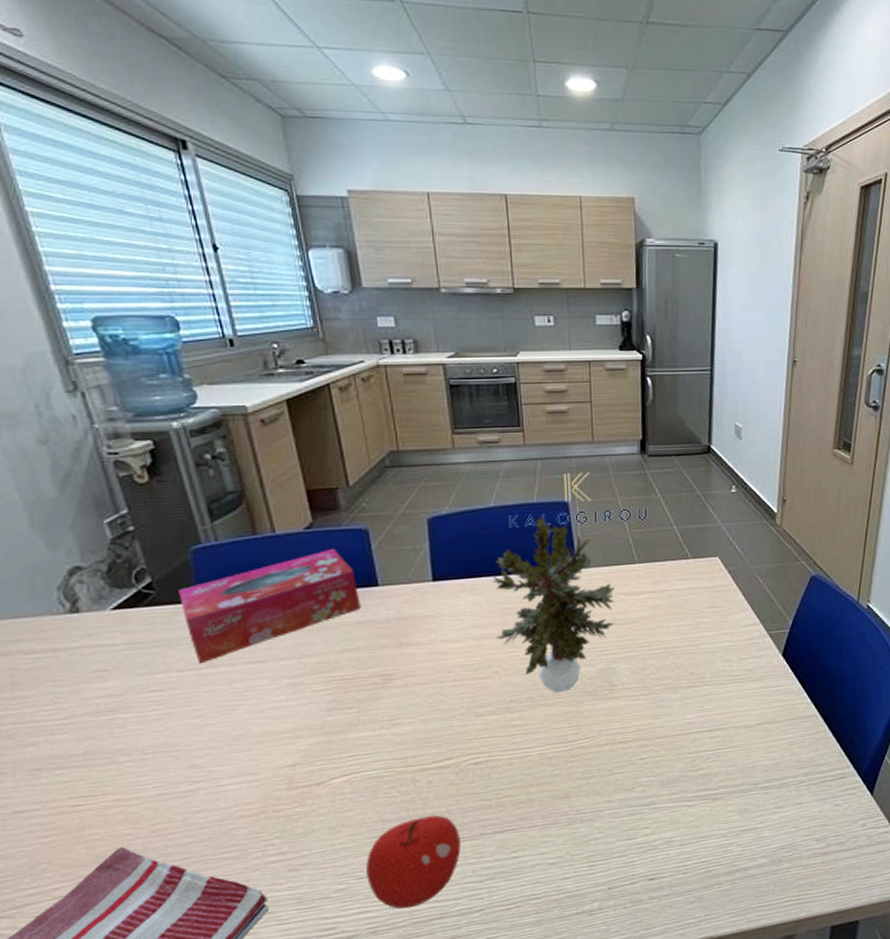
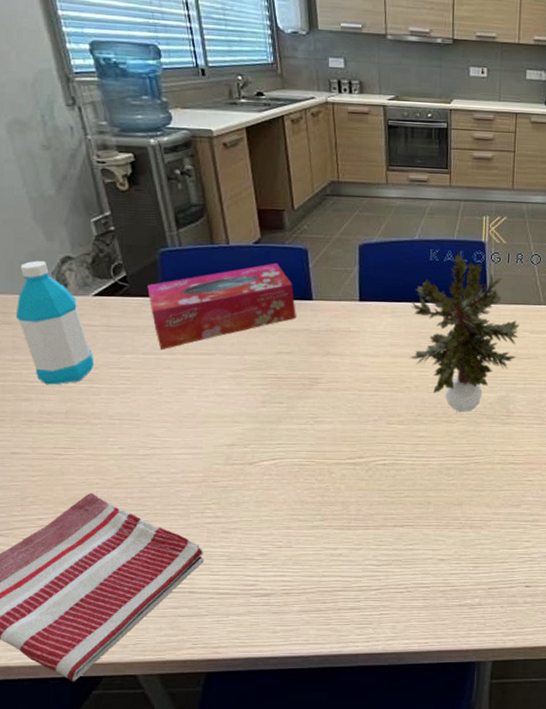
water bottle: none [12,574,118,723] -> present [15,260,95,385]
fruit: present [366,815,460,909] -> none [285,504,365,578]

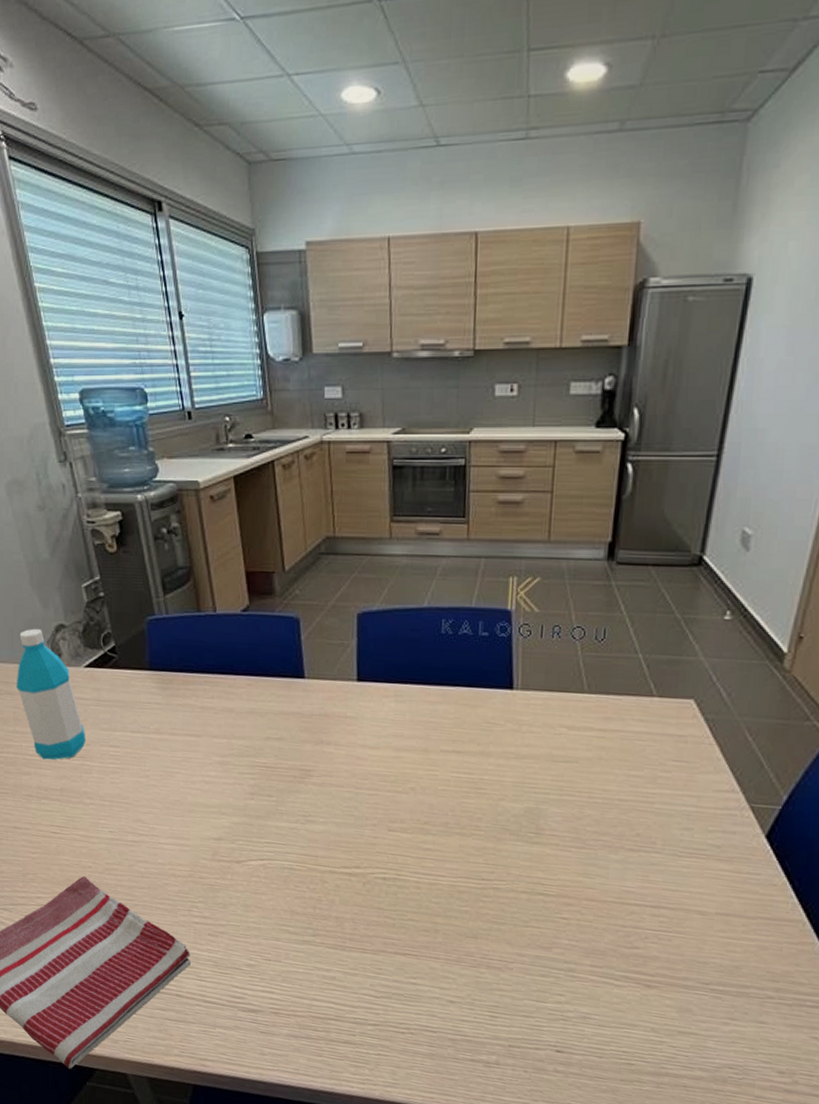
tissue box: present [147,262,296,350] -> none [135,633,287,729]
potted plant: present [410,252,520,413] -> none [416,623,555,825]

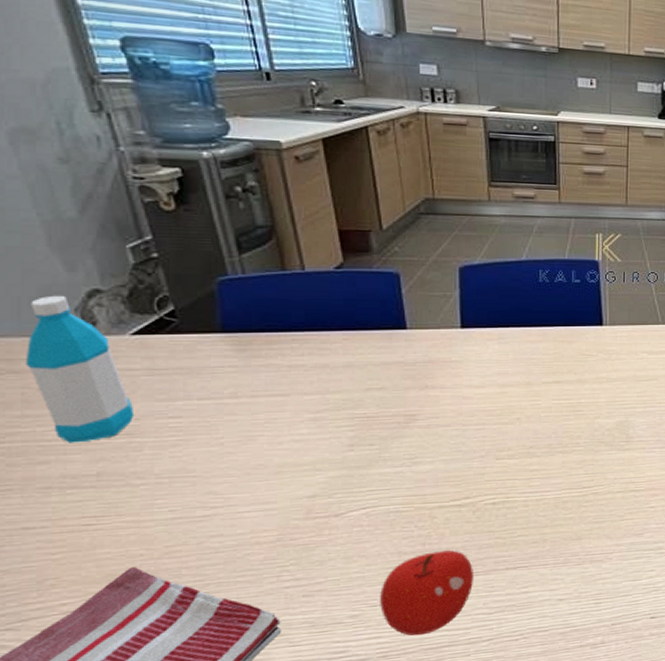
fruit: none [273,917,361,1002] -> present [380,550,473,636]

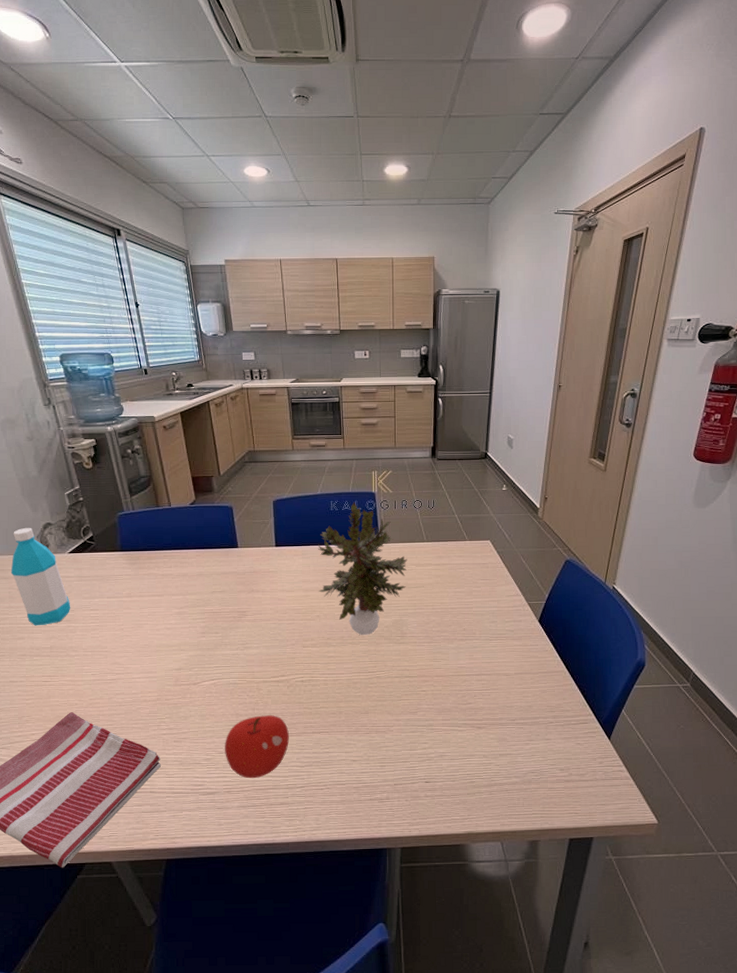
potted plant: none [520,272,638,442] -> present [318,502,408,636]

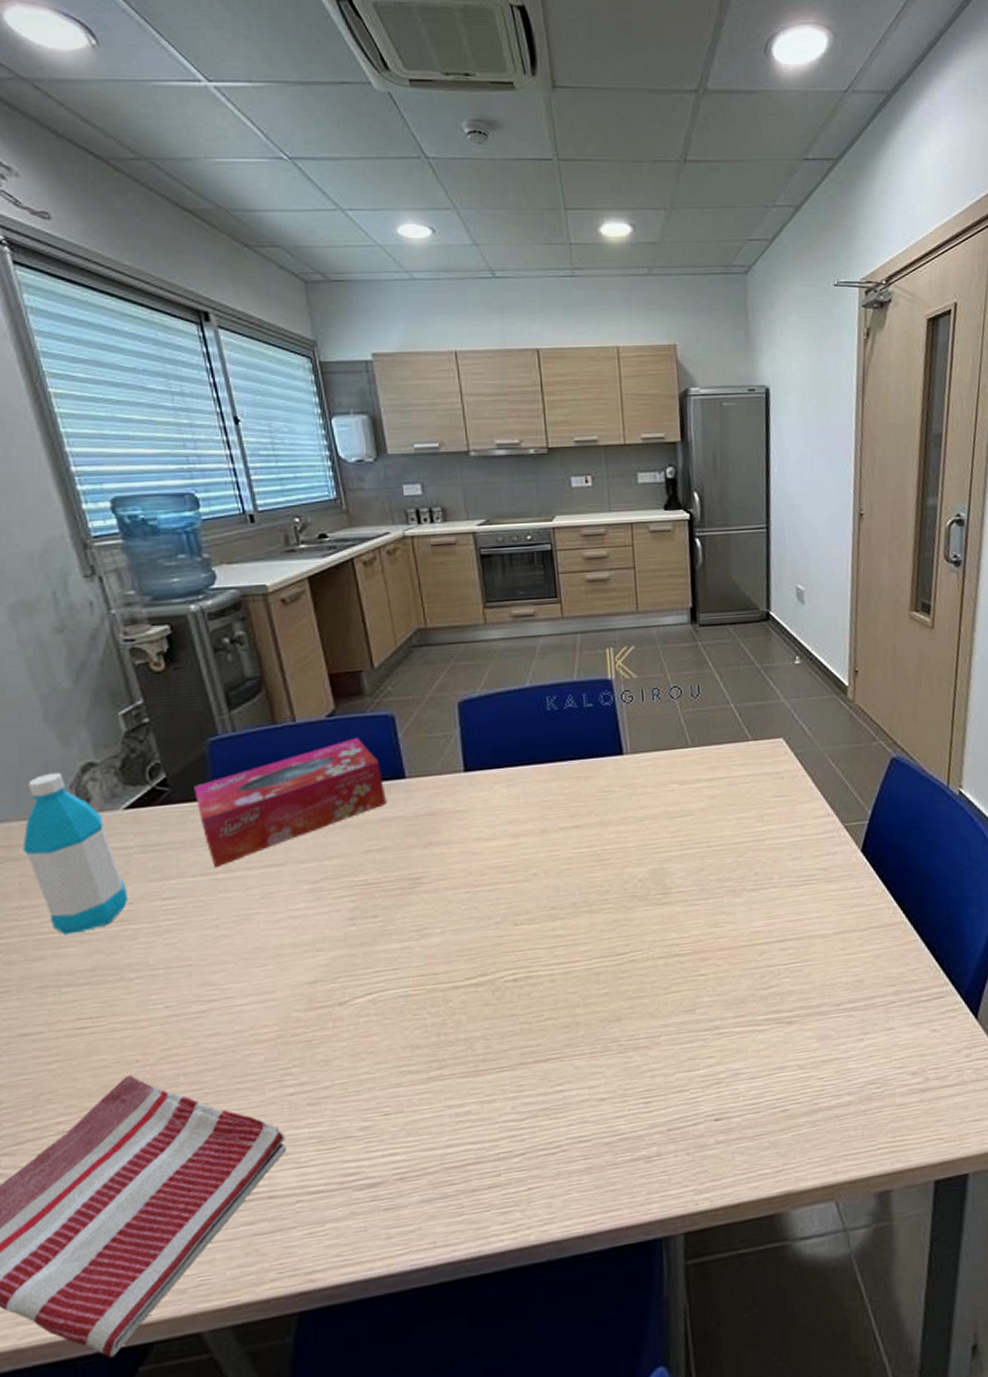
tissue box: none [109,519,226,594] -> present [194,737,386,869]
fruit: present [225,715,289,779] -> none [393,1040,498,1152]
potted plant: present [318,502,408,636] -> none [530,695,666,898]

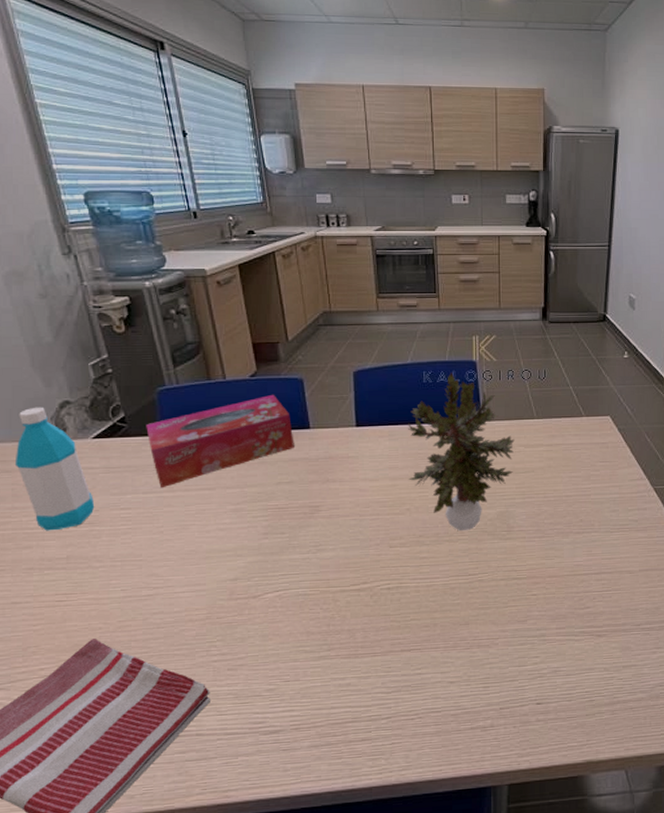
potted plant: none [530,695,666,898] -> present [408,372,515,531]

